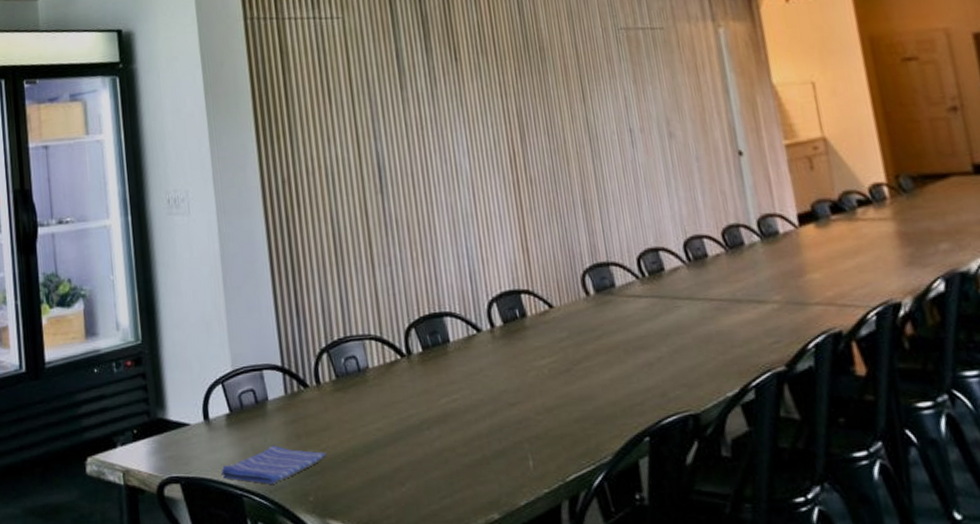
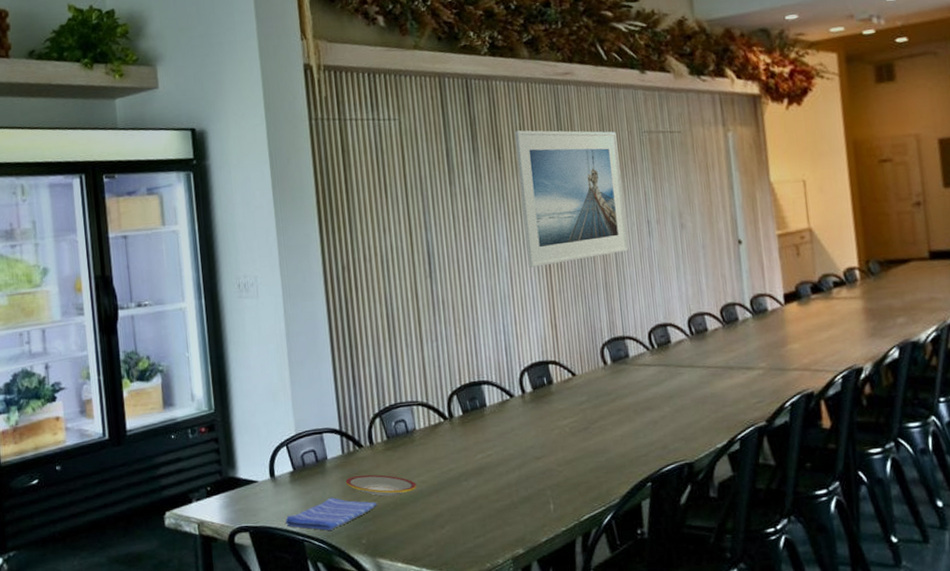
plate: none [289,419,372,446] -> present [345,474,417,496]
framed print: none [472,28,609,182] -> present [514,130,629,268]

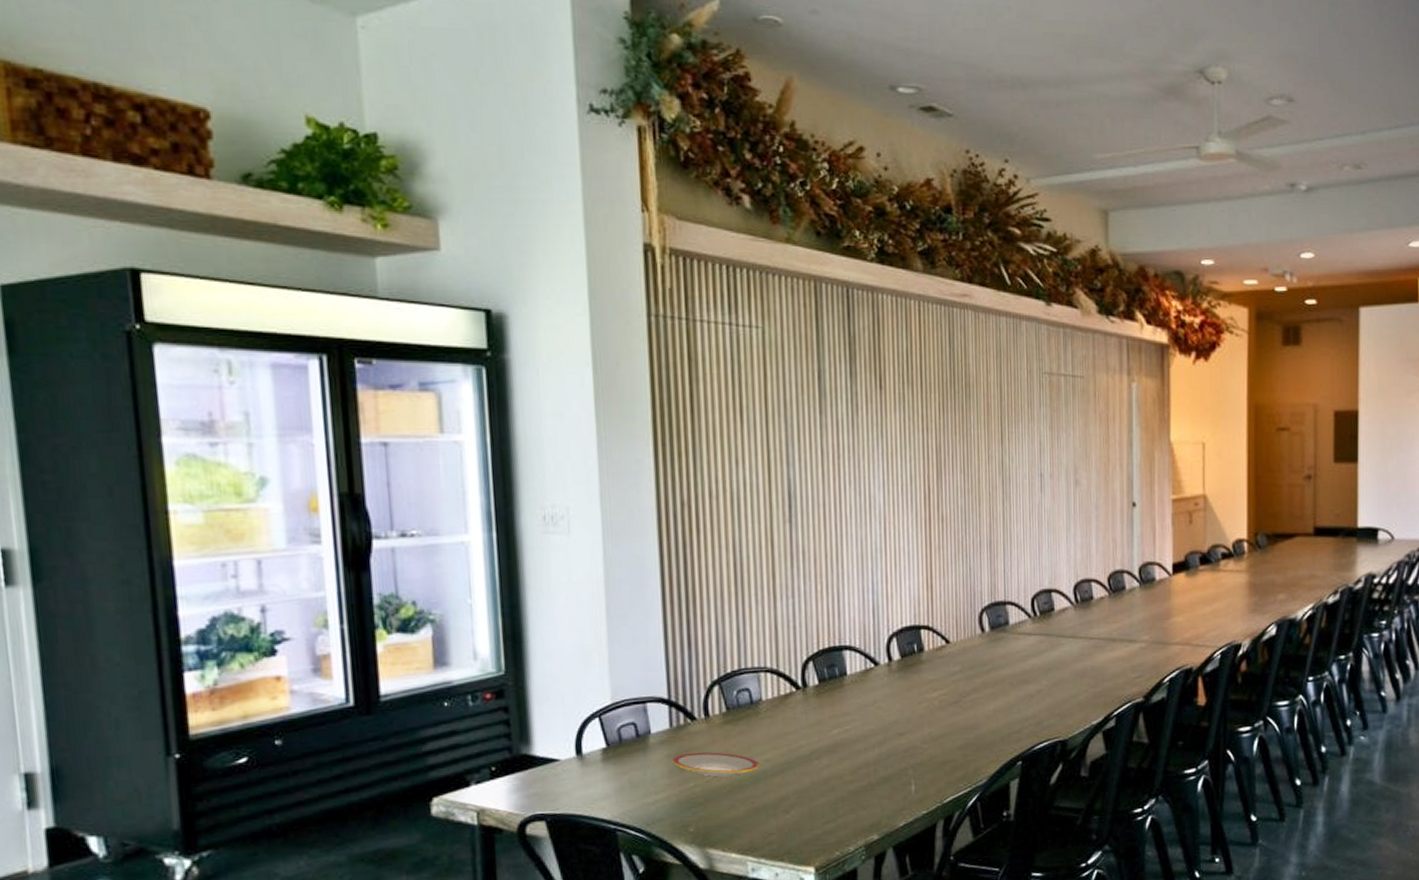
dish towel: present [285,497,377,531] -> none [593,778,710,818]
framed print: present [514,130,629,268] -> none [900,356,1018,518]

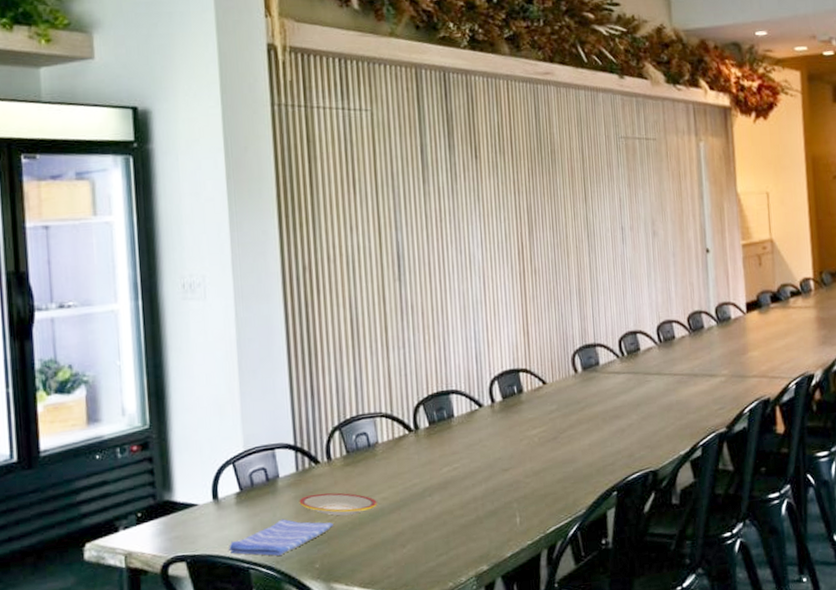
dish towel: none [593,778,710,818] -> present [229,519,333,556]

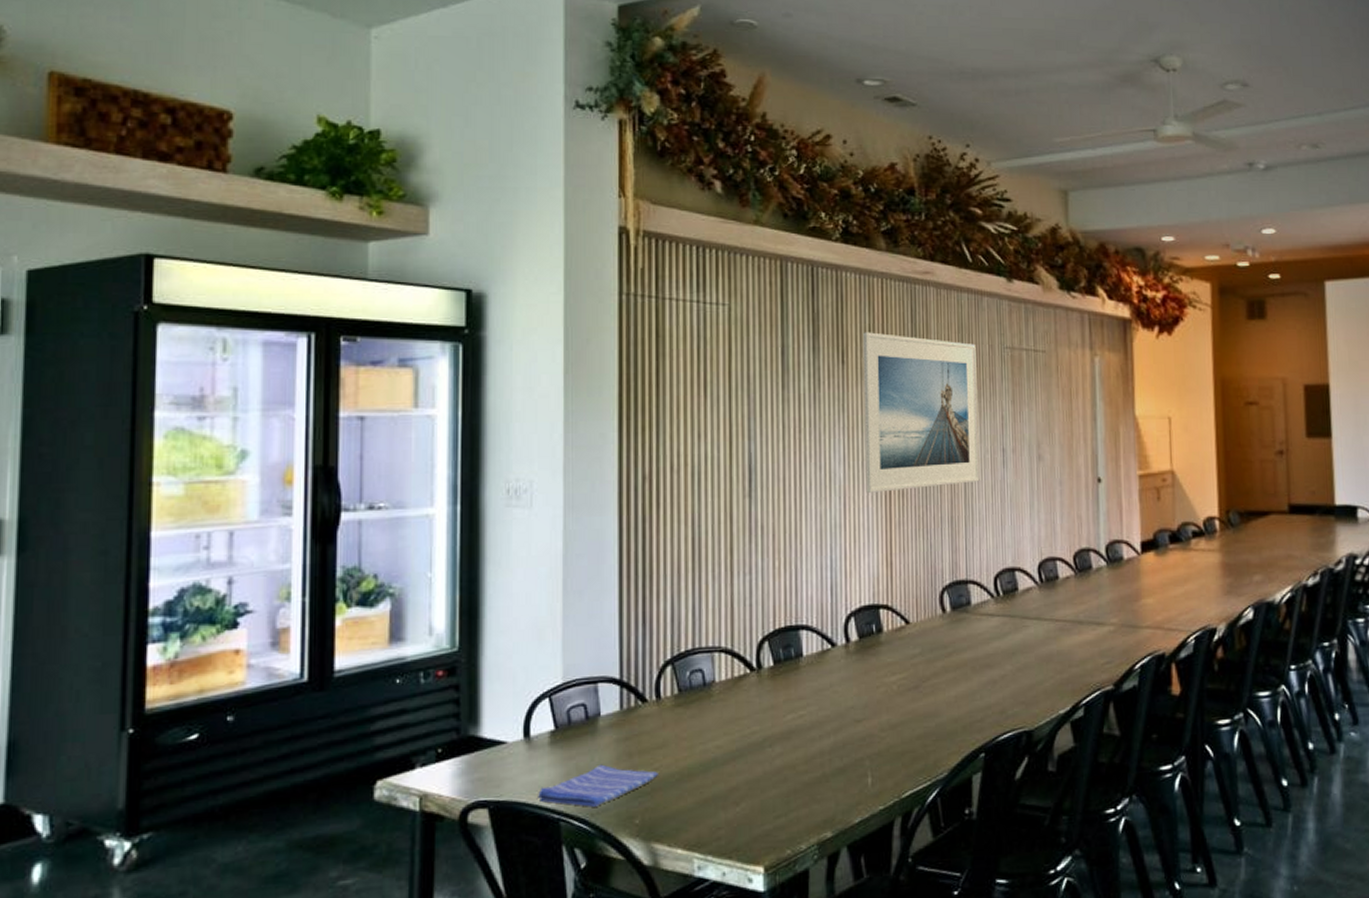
plate: present [299,492,377,516] -> none [621,736,710,765]
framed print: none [492,129,603,272] -> present [862,332,980,493]

